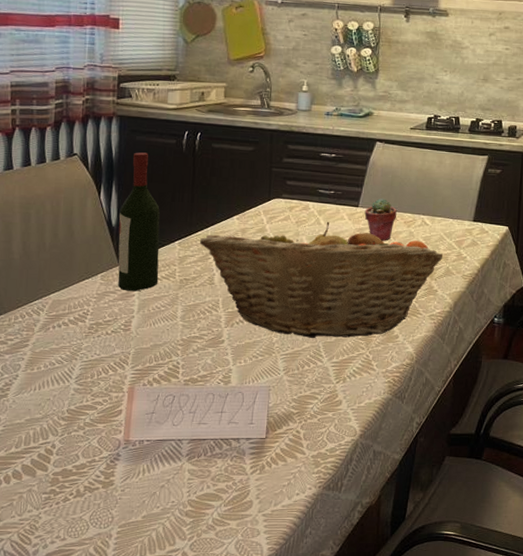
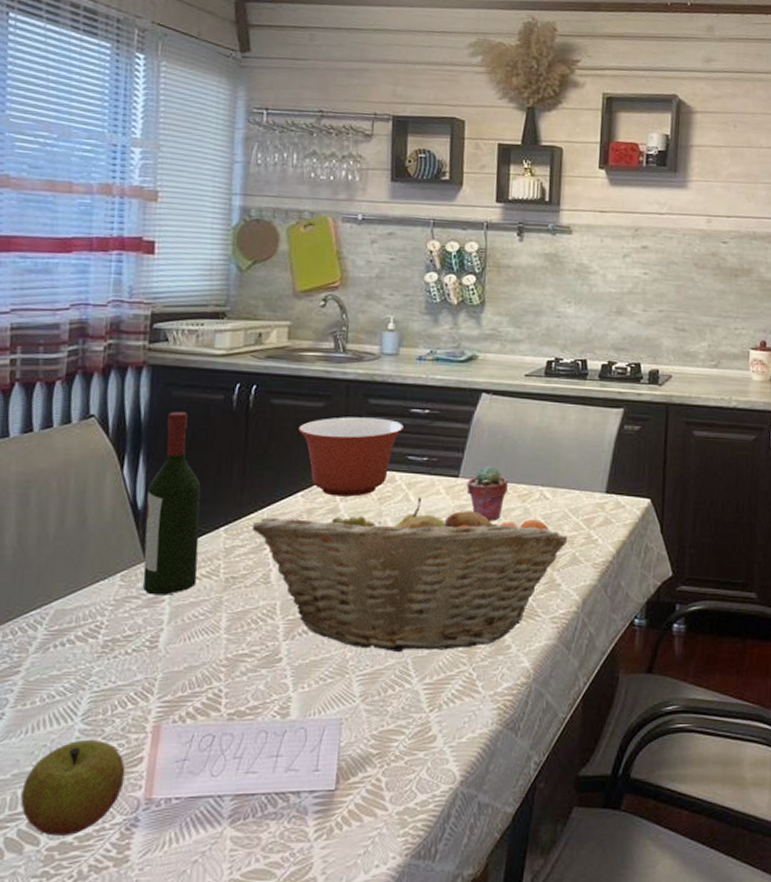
apple: none [33,396,109,465] -> present [21,739,126,836]
mixing bowl: none [234,158,315,220] -> present [298,417,404,497]

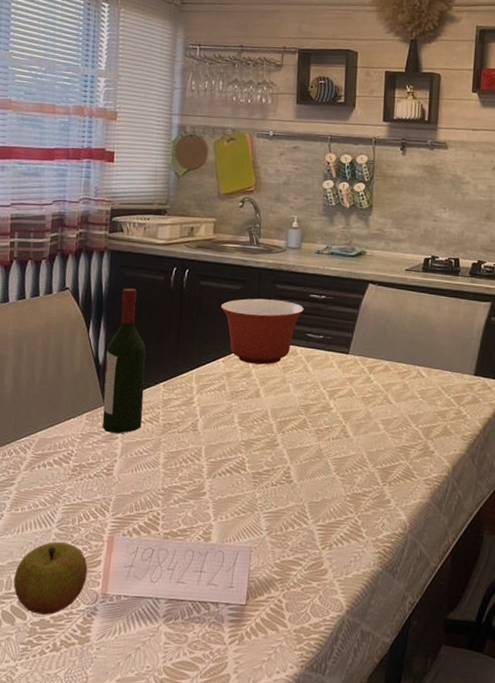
fruit basket: present [251,497,567,652] -> none [183,368,440,499]
potted succulent: present [466,466,508,521] -> none [355,345,390,393]

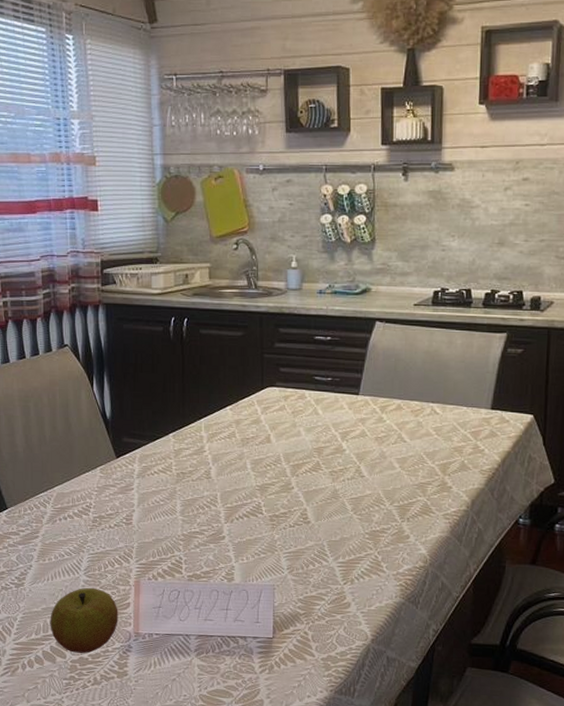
wine bottle: present [102,288,146,434] -> none [113,341,156,485]
mixing bowl: present [220,298,304,365] -> none [223,344,309,410]

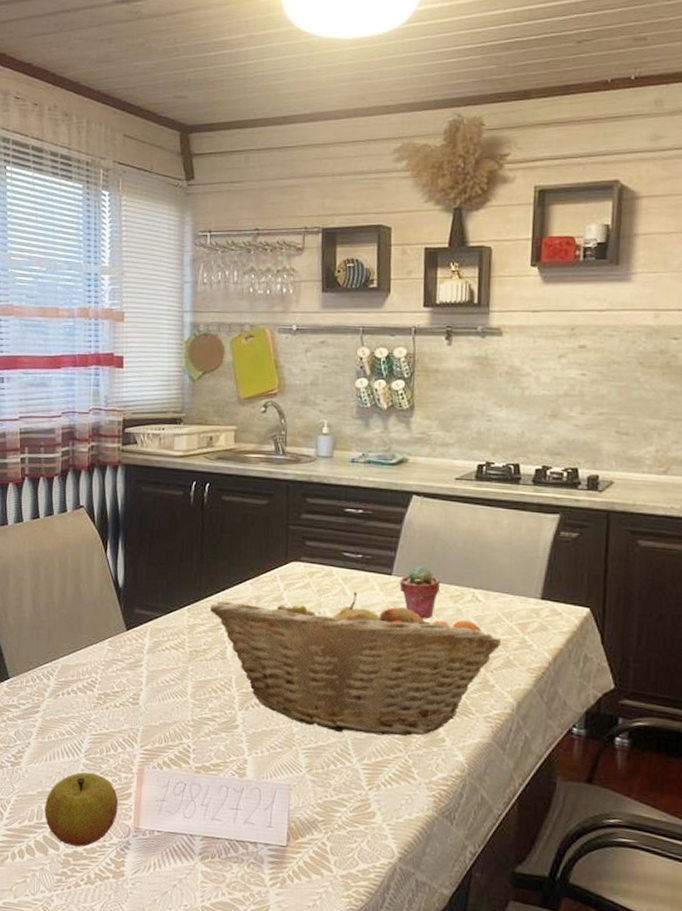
fruit basket: none [193,411,456,537] -> present [209,591,500,736]
potted succulent: none [366,385,402,433] -> present [399,565,440,619]

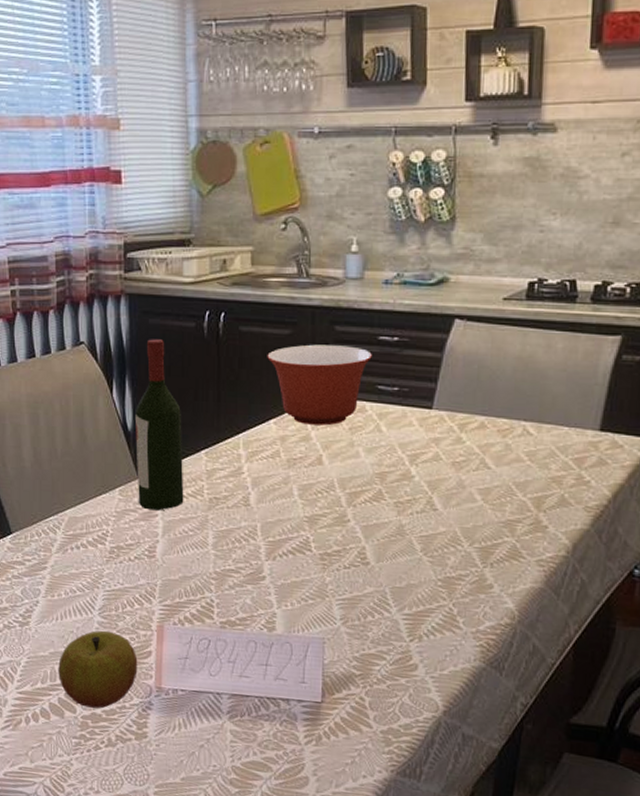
wine bottle: none [125,505,168,662] -> present [135,339,184,511]
fruit basket: present [209,591,500,736] -> none [229,428,554,583]
mixing bowl: none [246,514,339,588] -> present [267,344,372,426]
potted succulent: present [399,565,440,619] -> none [441,397,486,456]

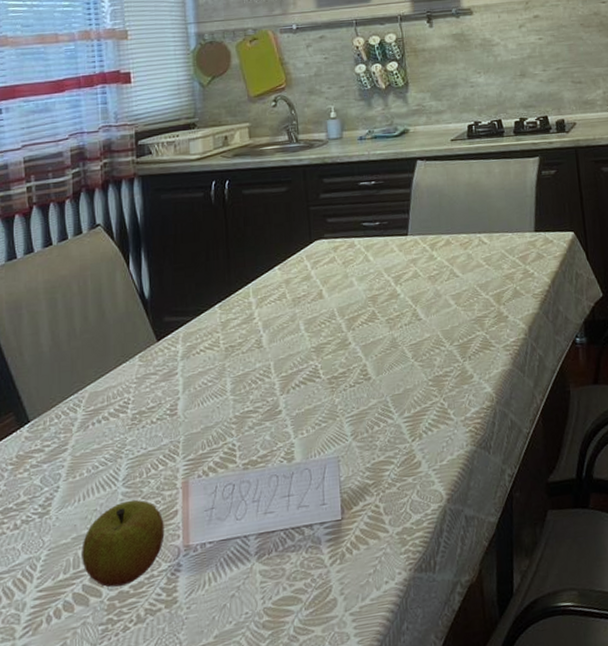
wine bottle: present [135,339,184,511] -> none [152,211,202,370]
mixing bowl: present [267,344,372,426] -> none [268,194,355,266]

